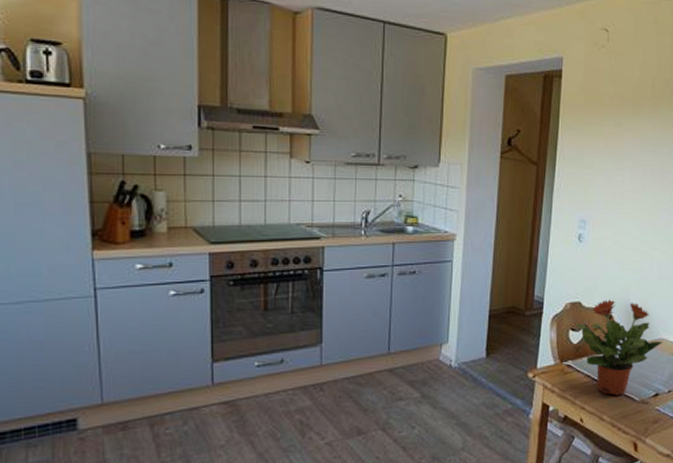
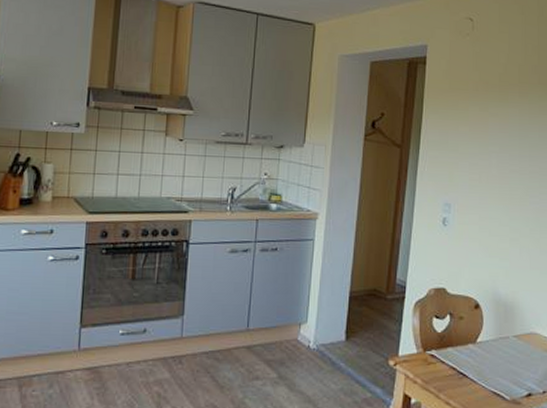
potted plant: present [575,299,664,396] -> none [439,287,537,393]

